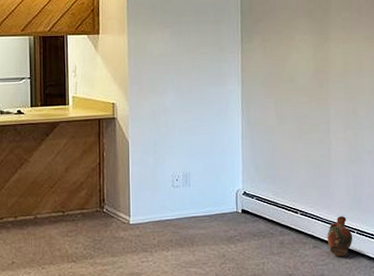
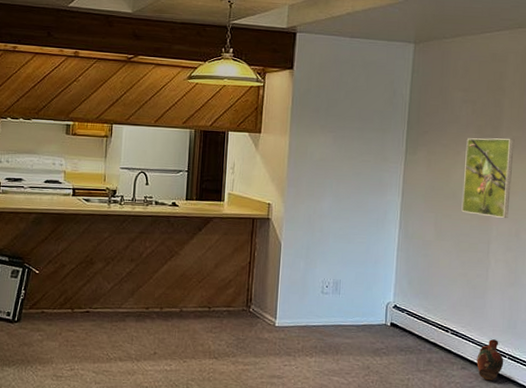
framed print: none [298,19,345,97] -> present [461,138,515,218]

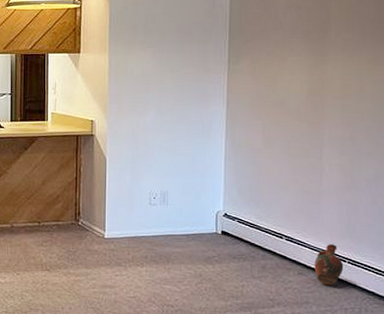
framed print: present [461,138,515,218] -> none [290,40,344,122]

